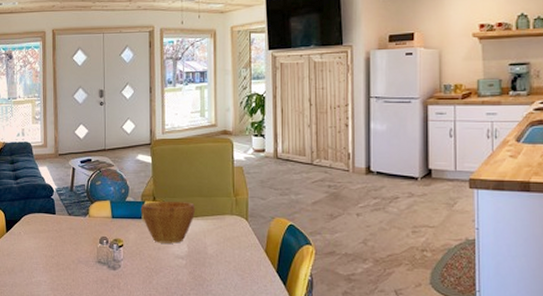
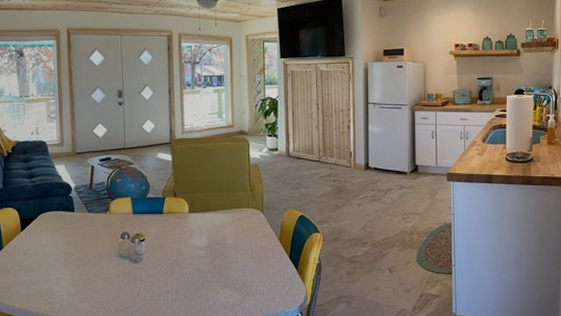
bowl: present [140,201,196,244] -> none [161,196,215,236]

